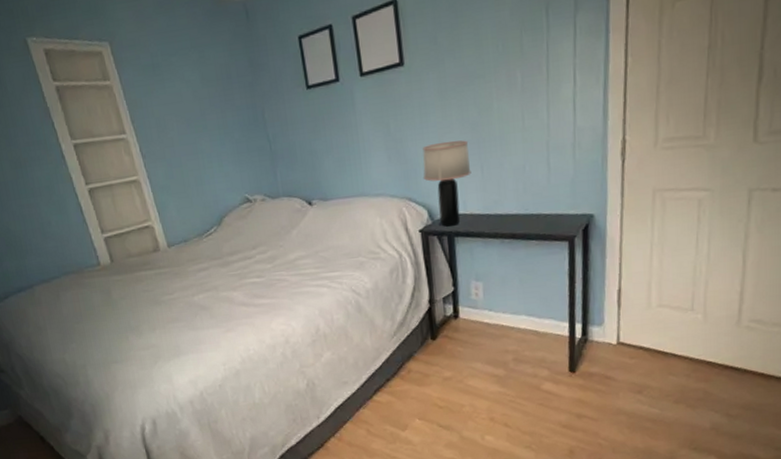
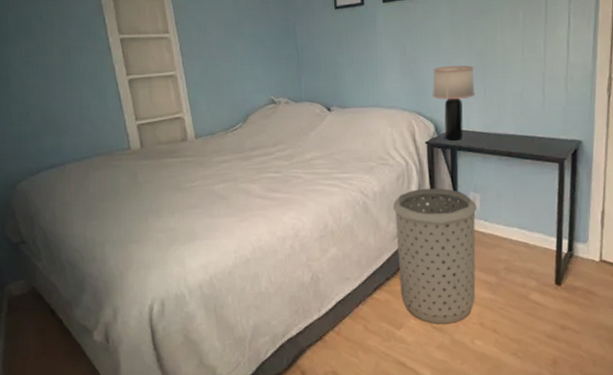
laundry basket: none [388,279,483,423] -> present [392,188,477,324]

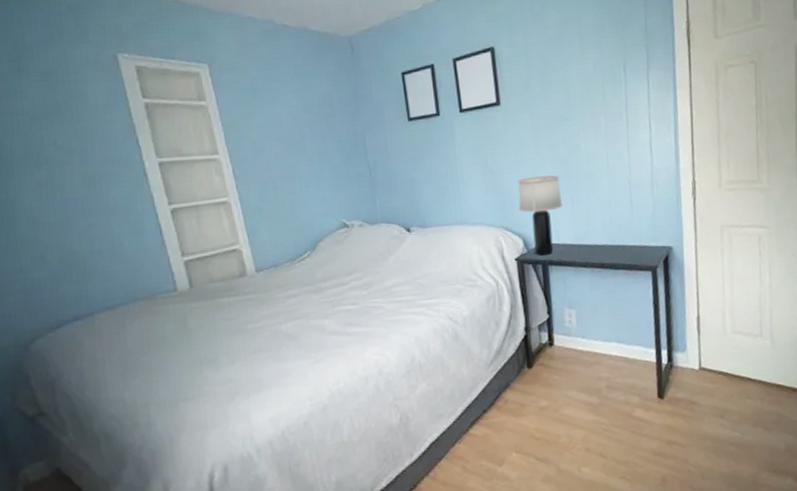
laundry basket: present [392,188,477,324] -> none [484,306,579,455]

